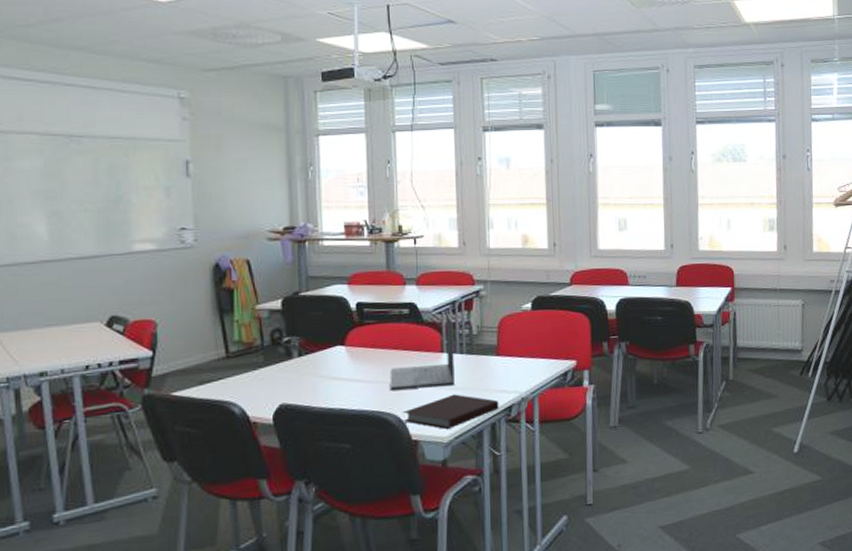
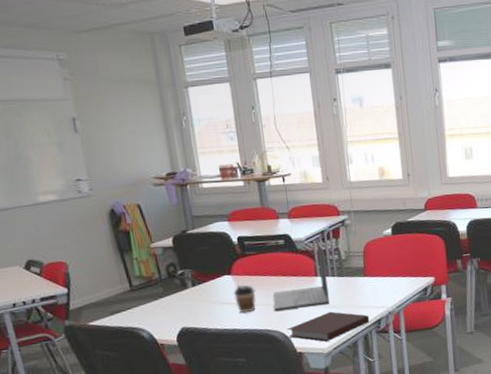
coffee cup: none [344,357,371,391] -> present [233,284,256,313]

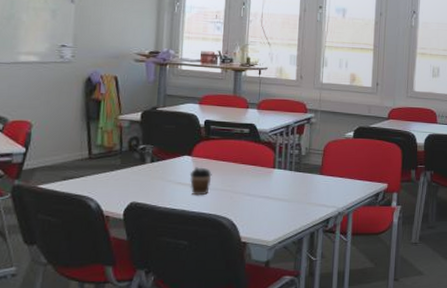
laptop: present [273,239,330,311] -> none [227,133,286,198]
notebook: present [287,311,370,342] -> none [236,205,319,234]

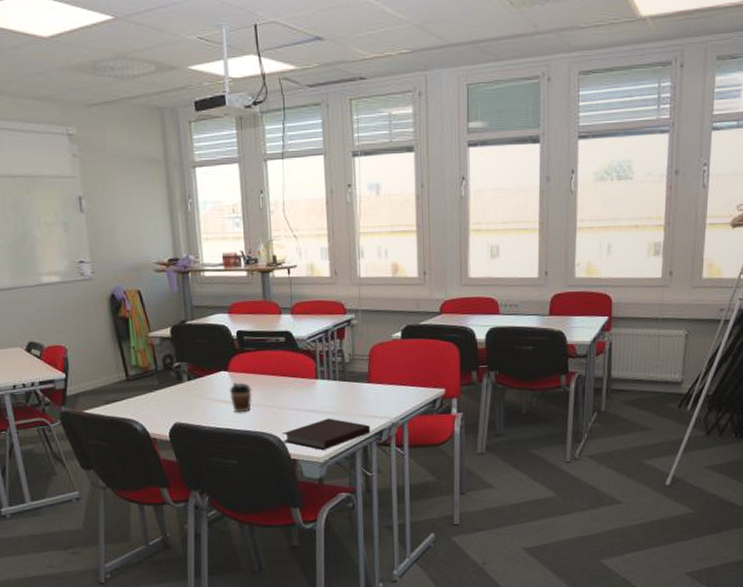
notebook: none [236,205,319,234] -> present [283,418,371,450]

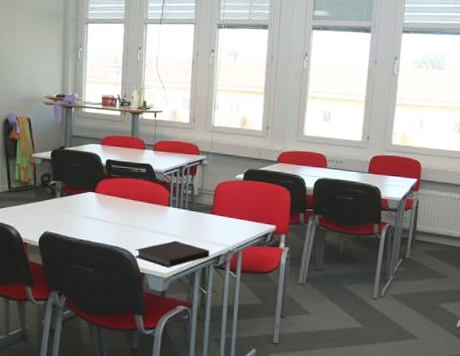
coffee cup: present [229,382,252,413] -> none [94,202,113,229]

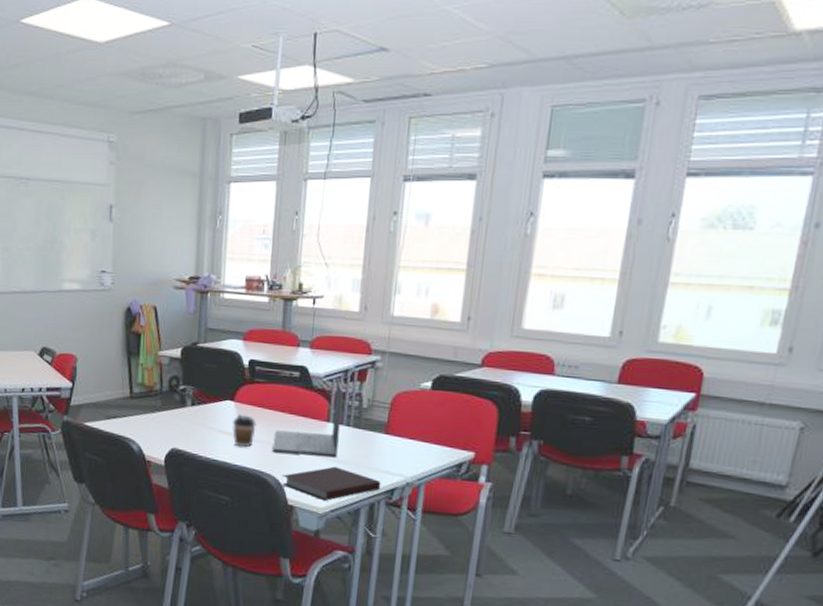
coffee cup: none [94,202,113,229] -> present [232,414,257,448]
laptop: none [126,173,179,234] -> present [272,378,343,457]

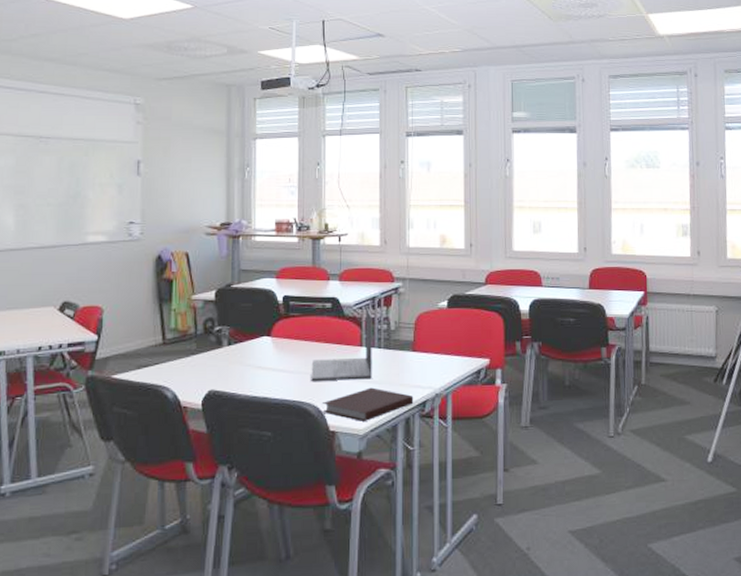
coffee cup: present [232,414,257,448] -> none [270,348,294,381]

